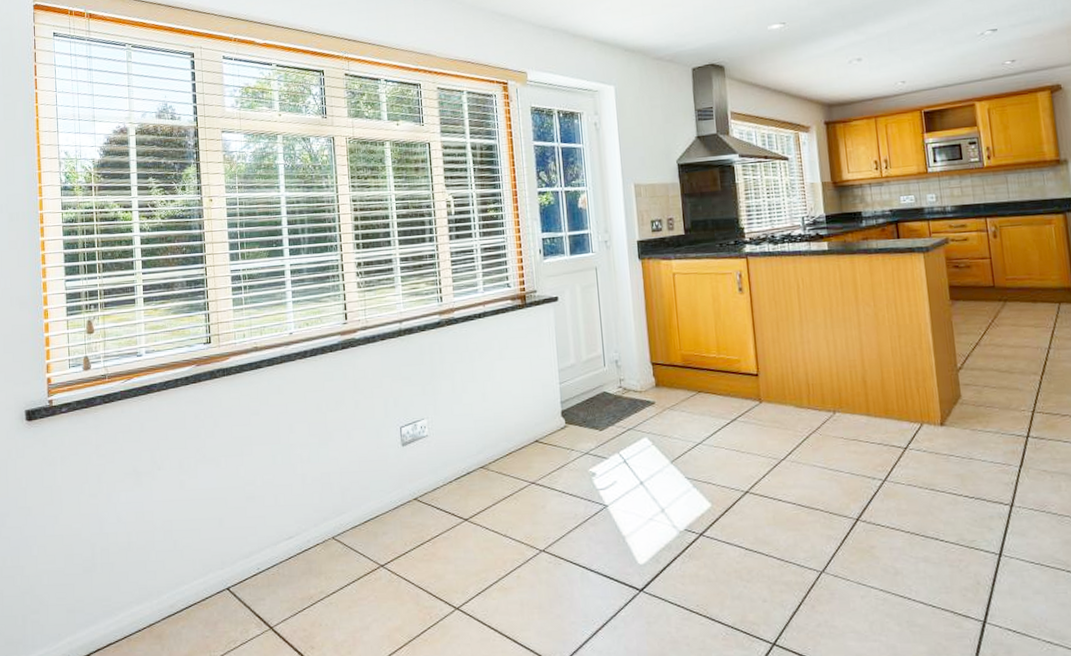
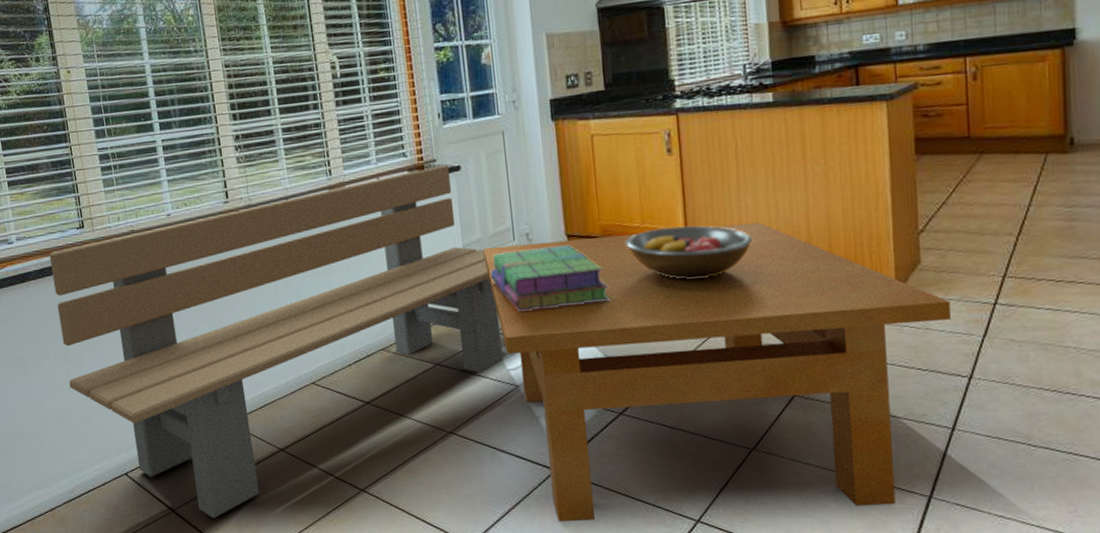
bench: none [175,295,593,637] -> present [49,164,503,519]
table: none [576,356,990,644] -> present [483,222,951,522]
stack of books: none [583,372,691,433] -> present [491,244,610,311]
fruit bowl: none [704,357,815,407] -> present [626,225,752,279]

